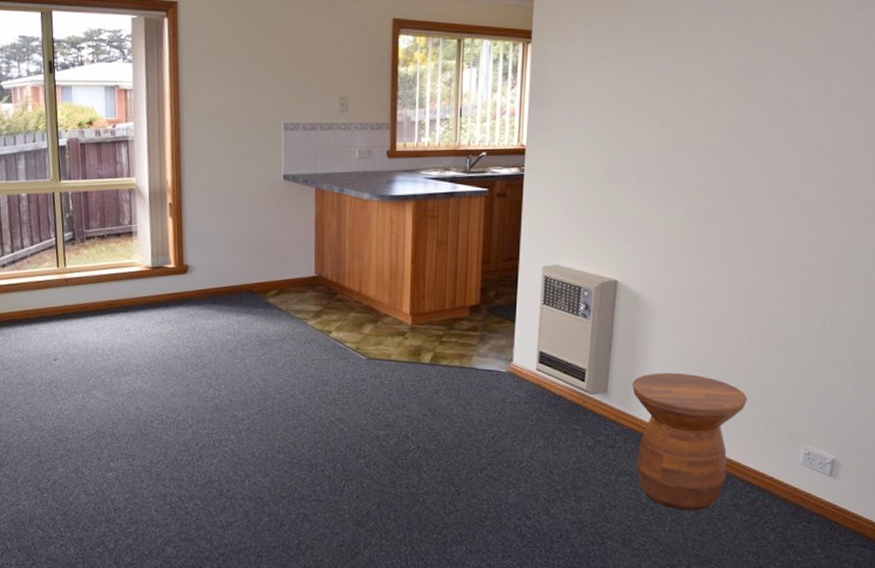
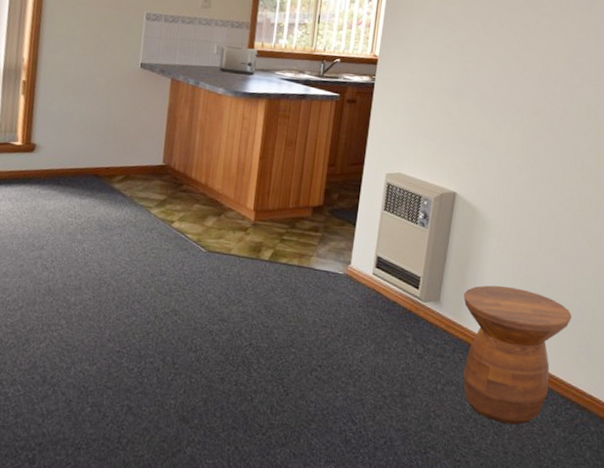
toaster: none [362,149,402,178] -> present [219,45,260,76]

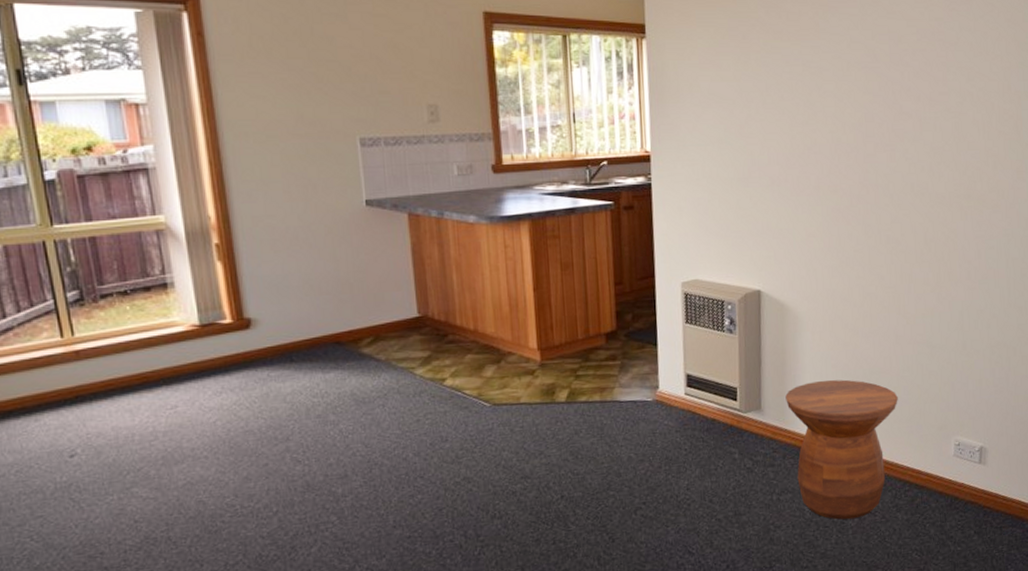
toaster: present [219,45,260,76] -> none [462,163,511,197]

